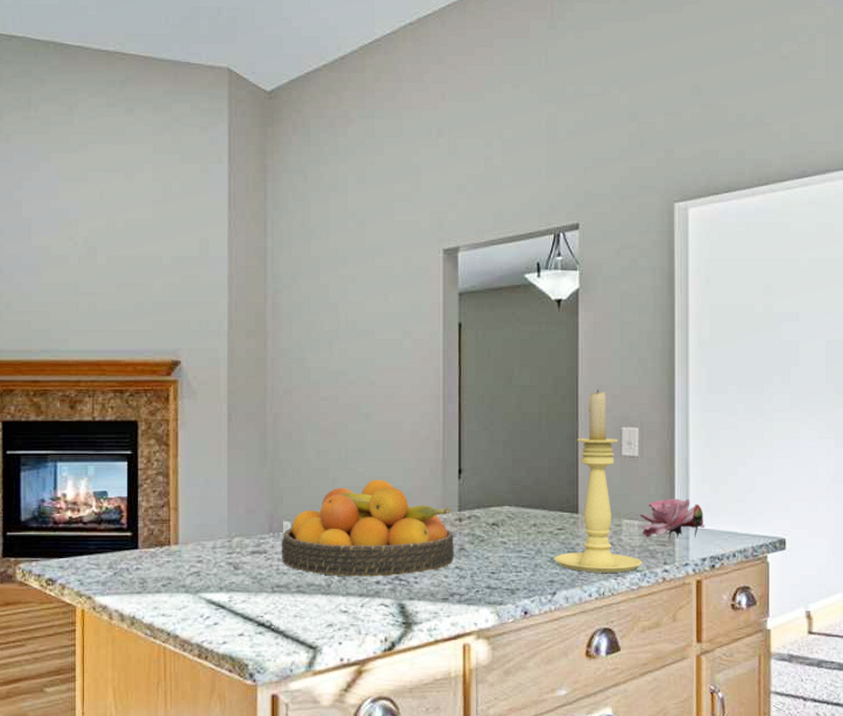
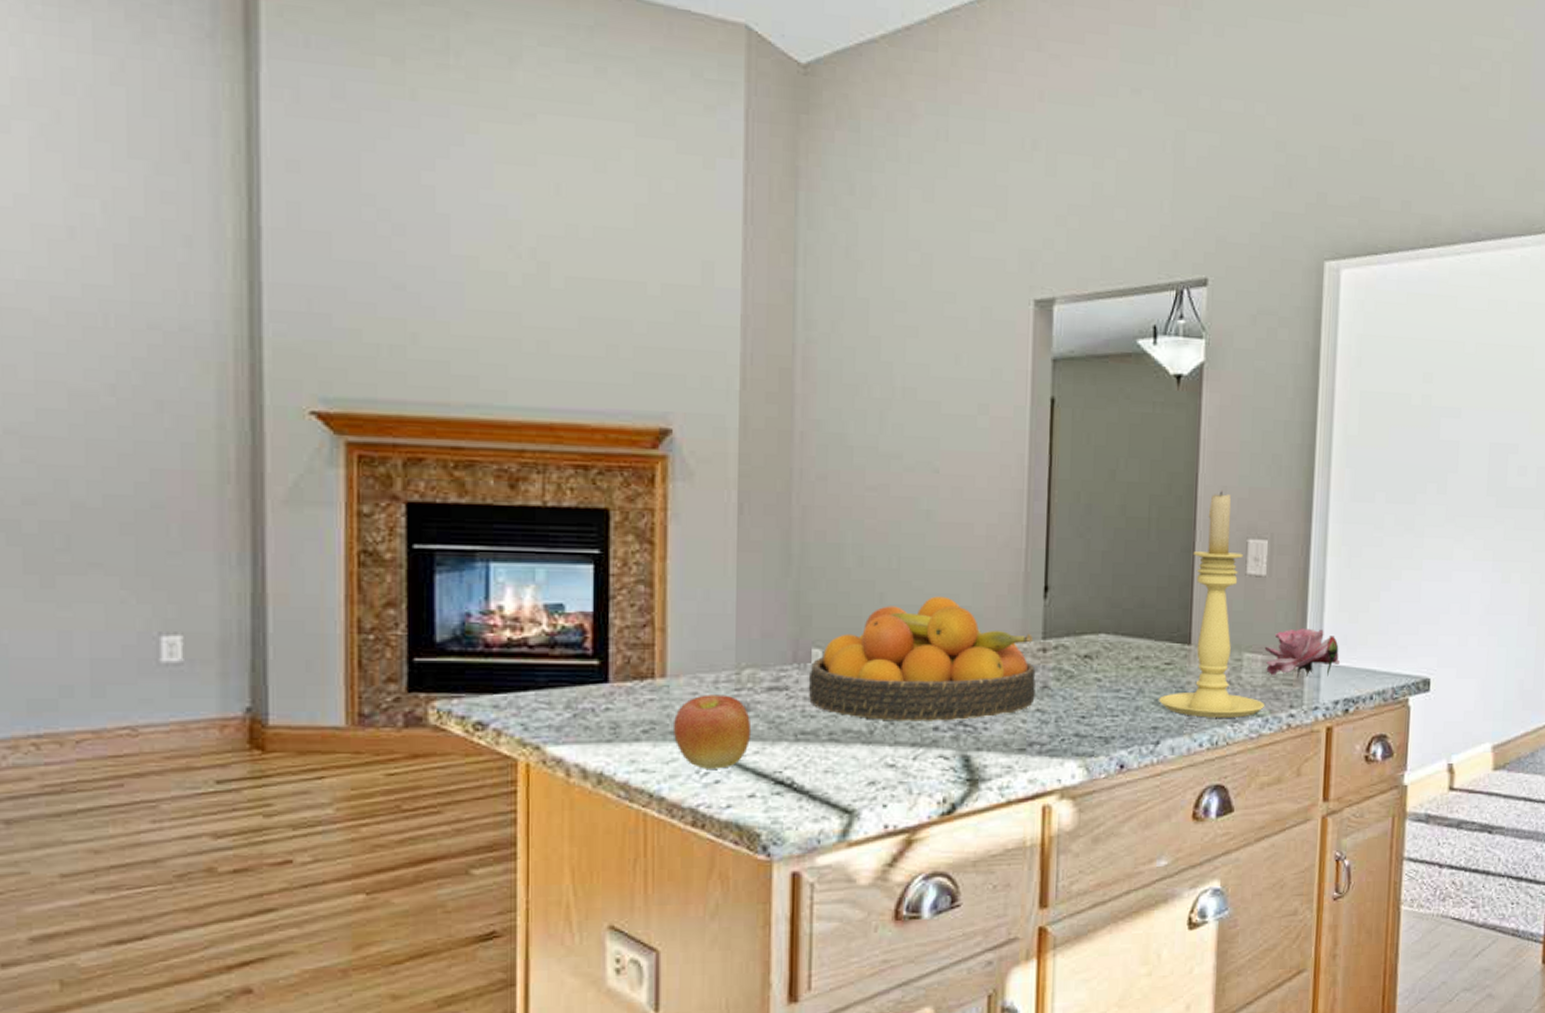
apple: none [183,557,240,614] -> present [672,695,752,769]

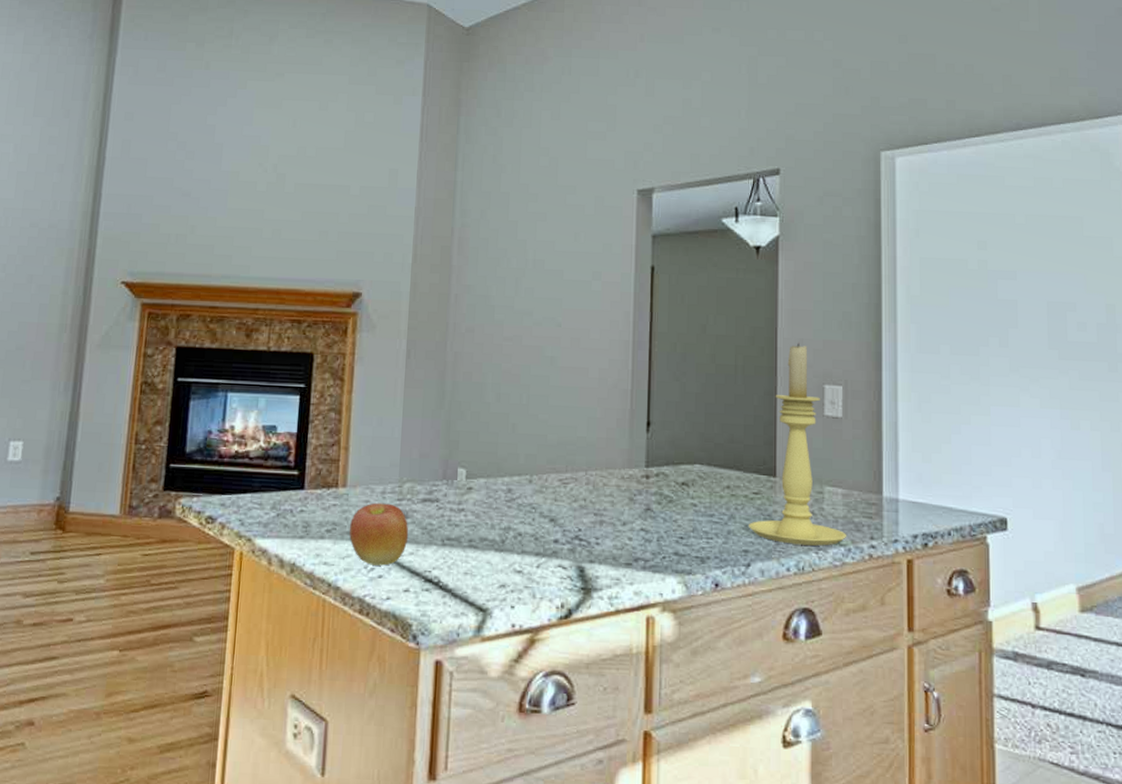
fruit bowl: present [808,596,1036,721] -> none [454,428,640,535]
flower: present [1264,628,1340,678] -> none [844,466,916,512]

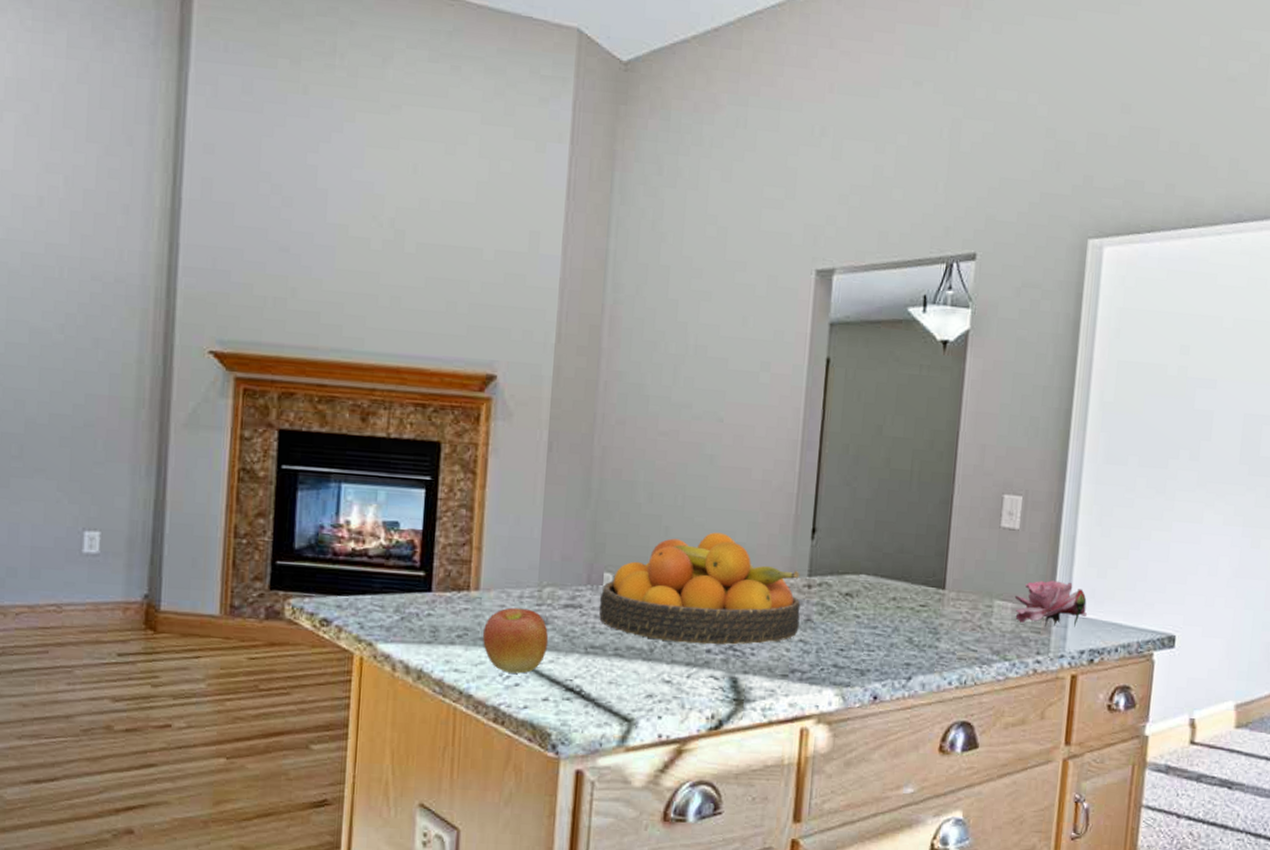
fruit bowl: none [454,428,640,535] -> present [599,532,801,645]
candle holder: present [749,342,847,546] -> none [913,448,1013,661]
flower: none [844,466,916,512] -> present [1014,580,1087,627]

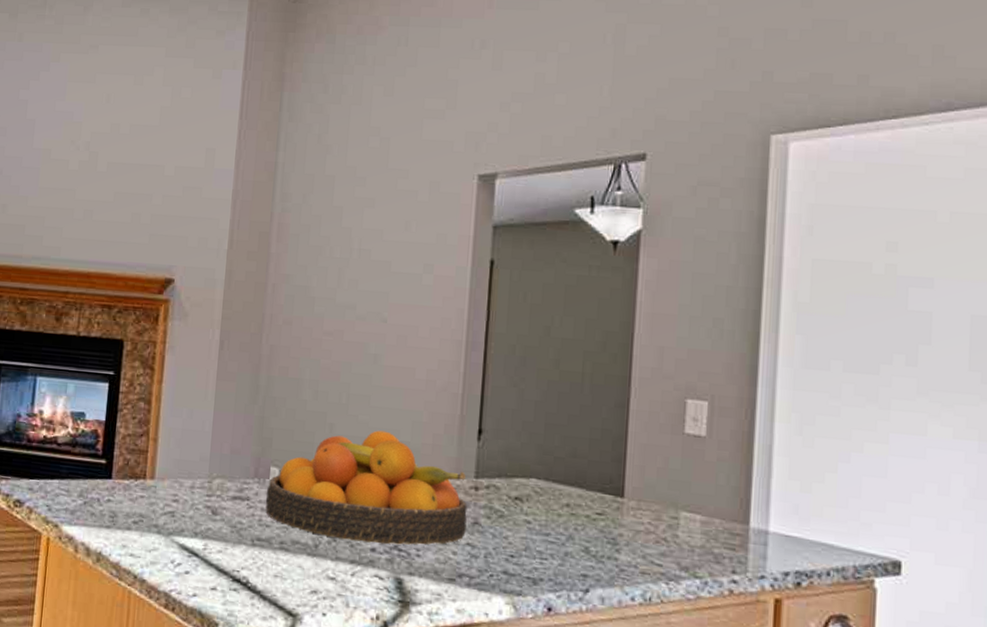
apple: present [482,607,549,674] -> none [156,497,218,562]
flower: present [1014,580,1087,627] -> none [703,492,790,546]

